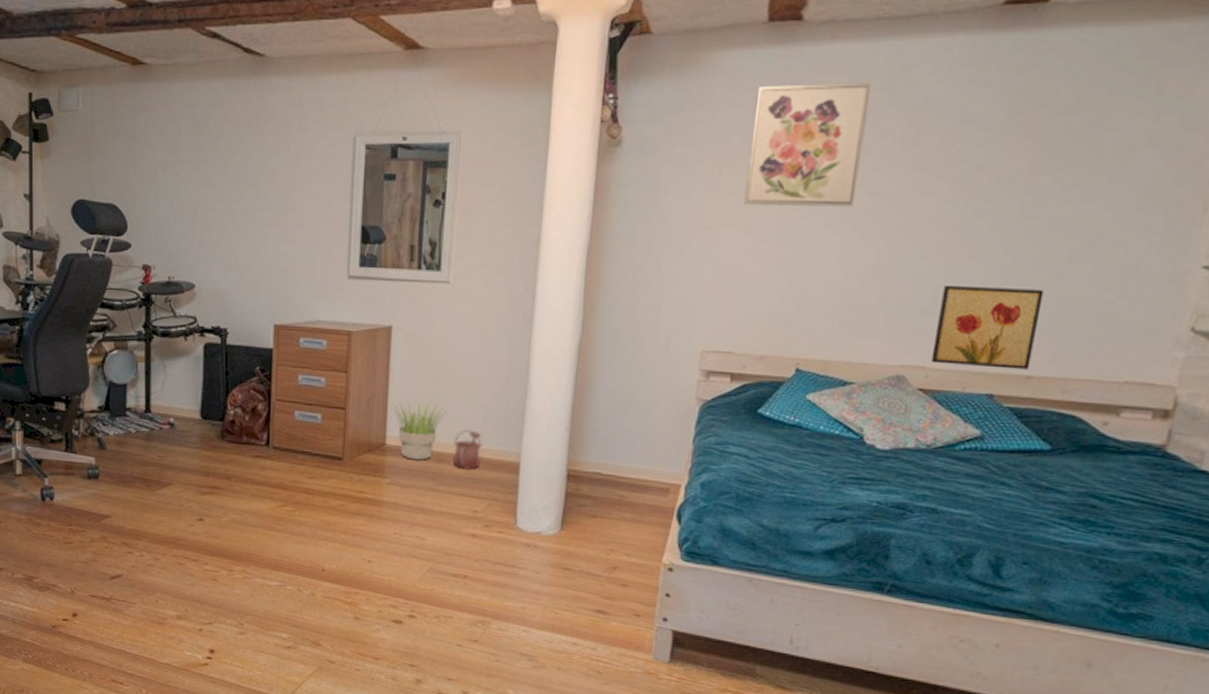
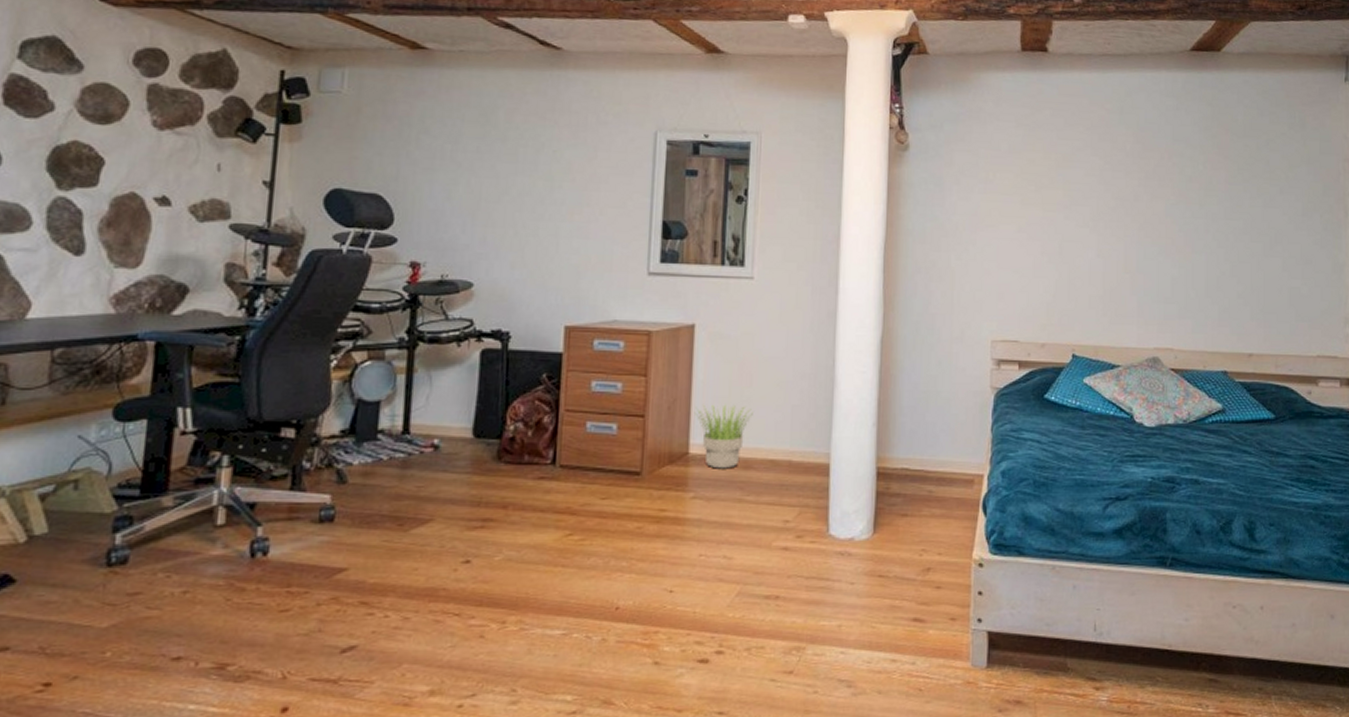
watering can: present [453,429,482,470] -> none [761,432,791,475]
wall art: present [744,82,871,207] -> none [1016,103,1104,209]
wall art: present [931,284,1045,370] -> none [1177,276,1251,348]

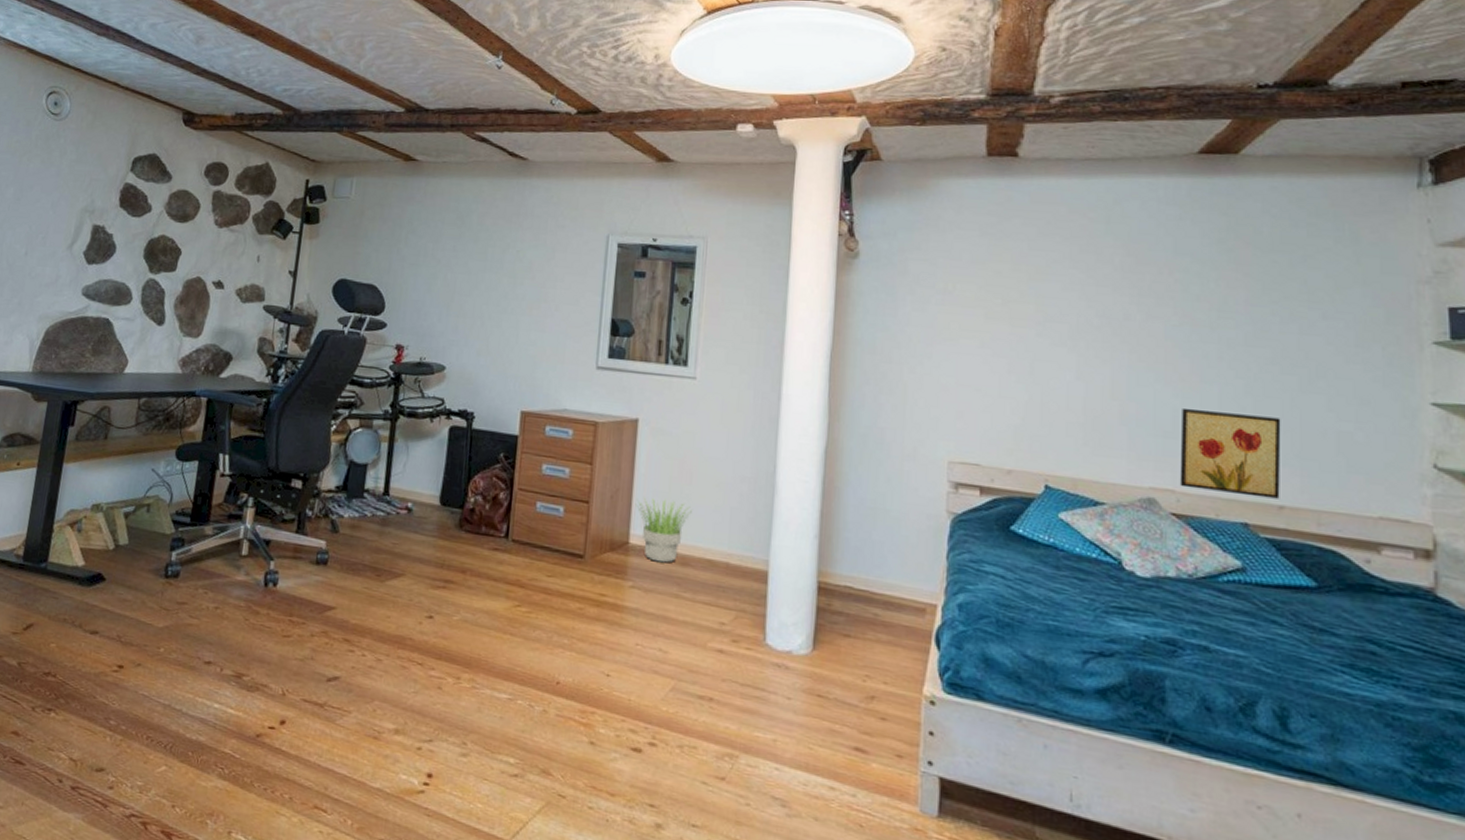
wall art: none [1177,276,1251,348] -> present [1179,407,1281,499]

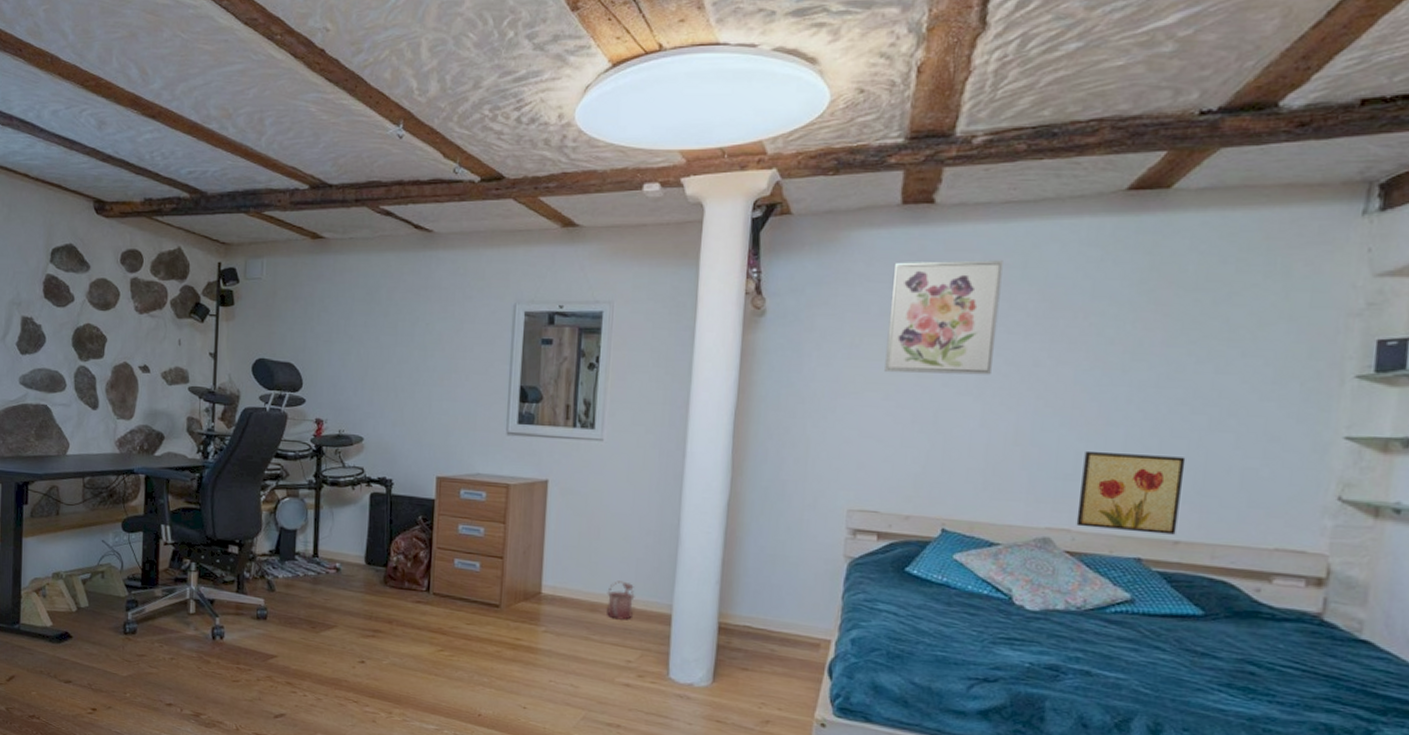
potted plant: present [635,498,692,563] -> none [546,552,600,610]
watering can: none [699,531,729,577] -> present [607,581,635,620]
wall art: none [979,211,1087,327] -> present [885,260,1003,375]

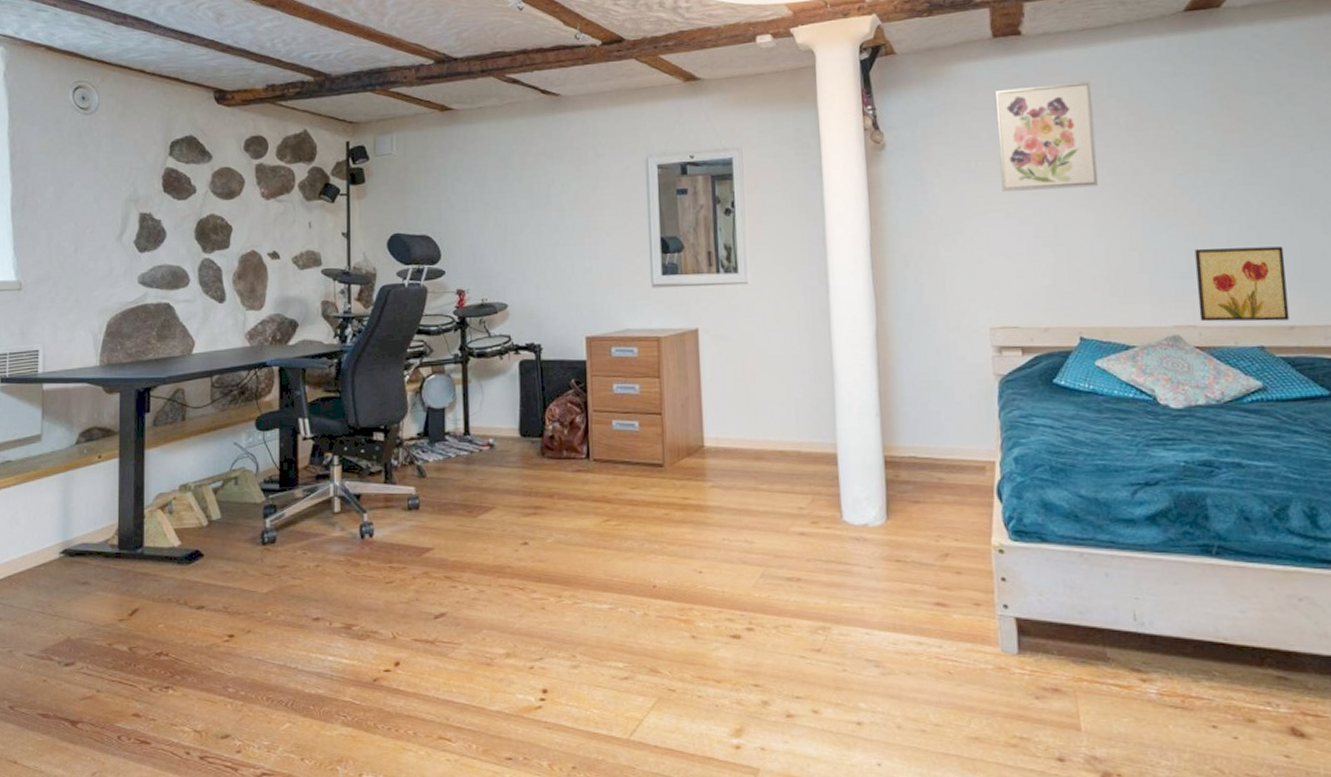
watering can: present [607,581,635,620] -> none [770,424,798,465]

